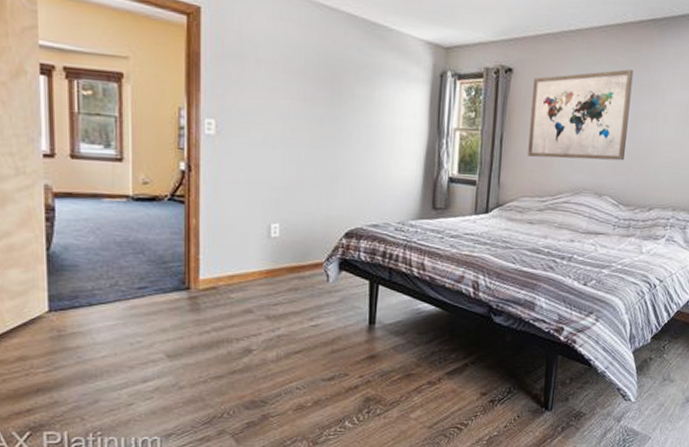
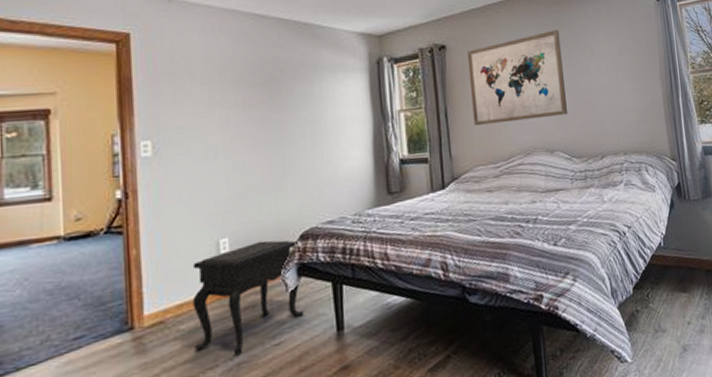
side table: none [242,232,342,328] -> present [192,240,304,355]

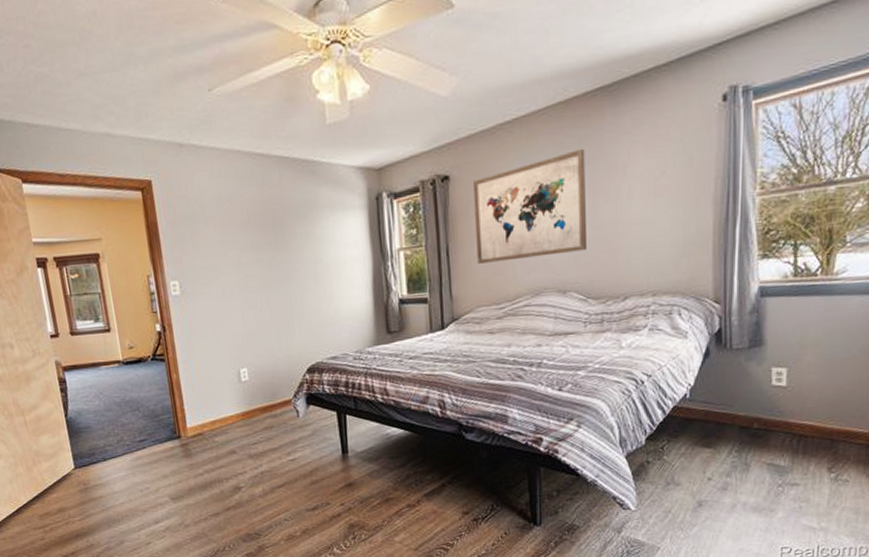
side table: present [192,240,304,355] -> none [220,372,314,465]

